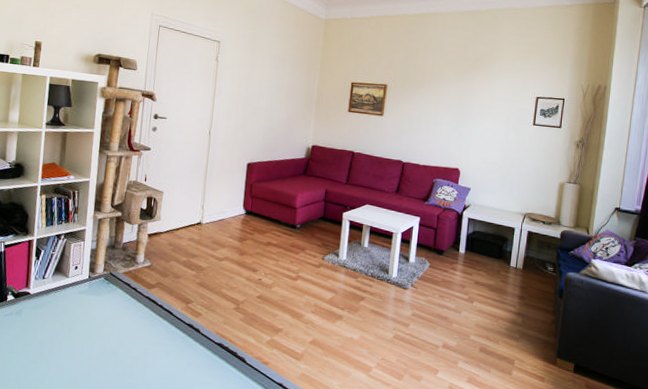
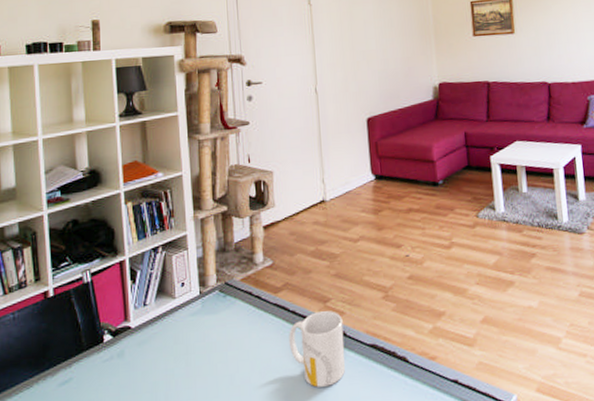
mug: none [153,310,199,369] -> present [289,311,345,387]

